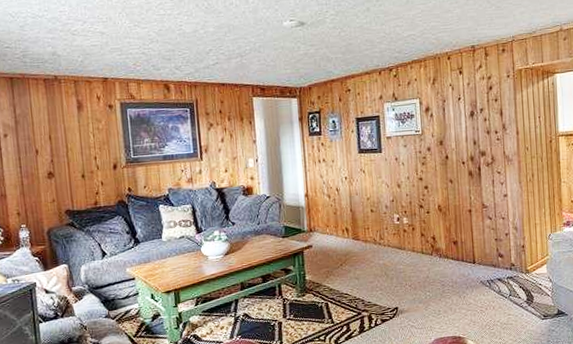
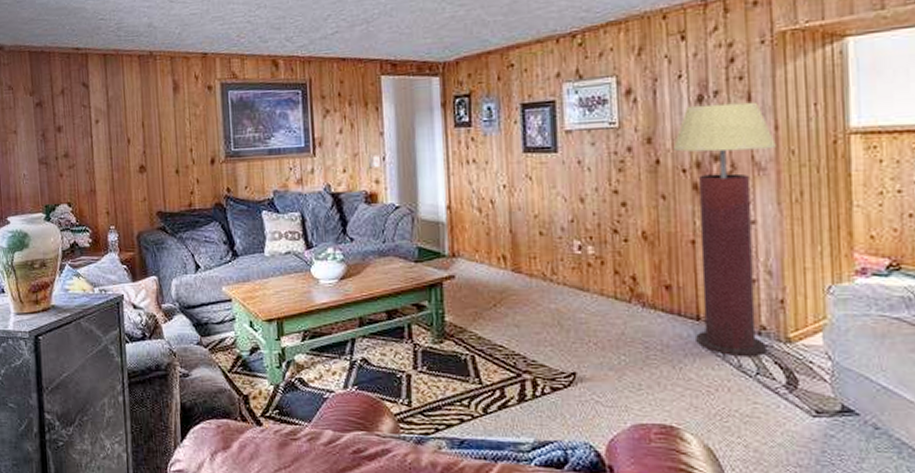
floor lamp: none [457,116,518,286] -> present [674,102,776,358]

